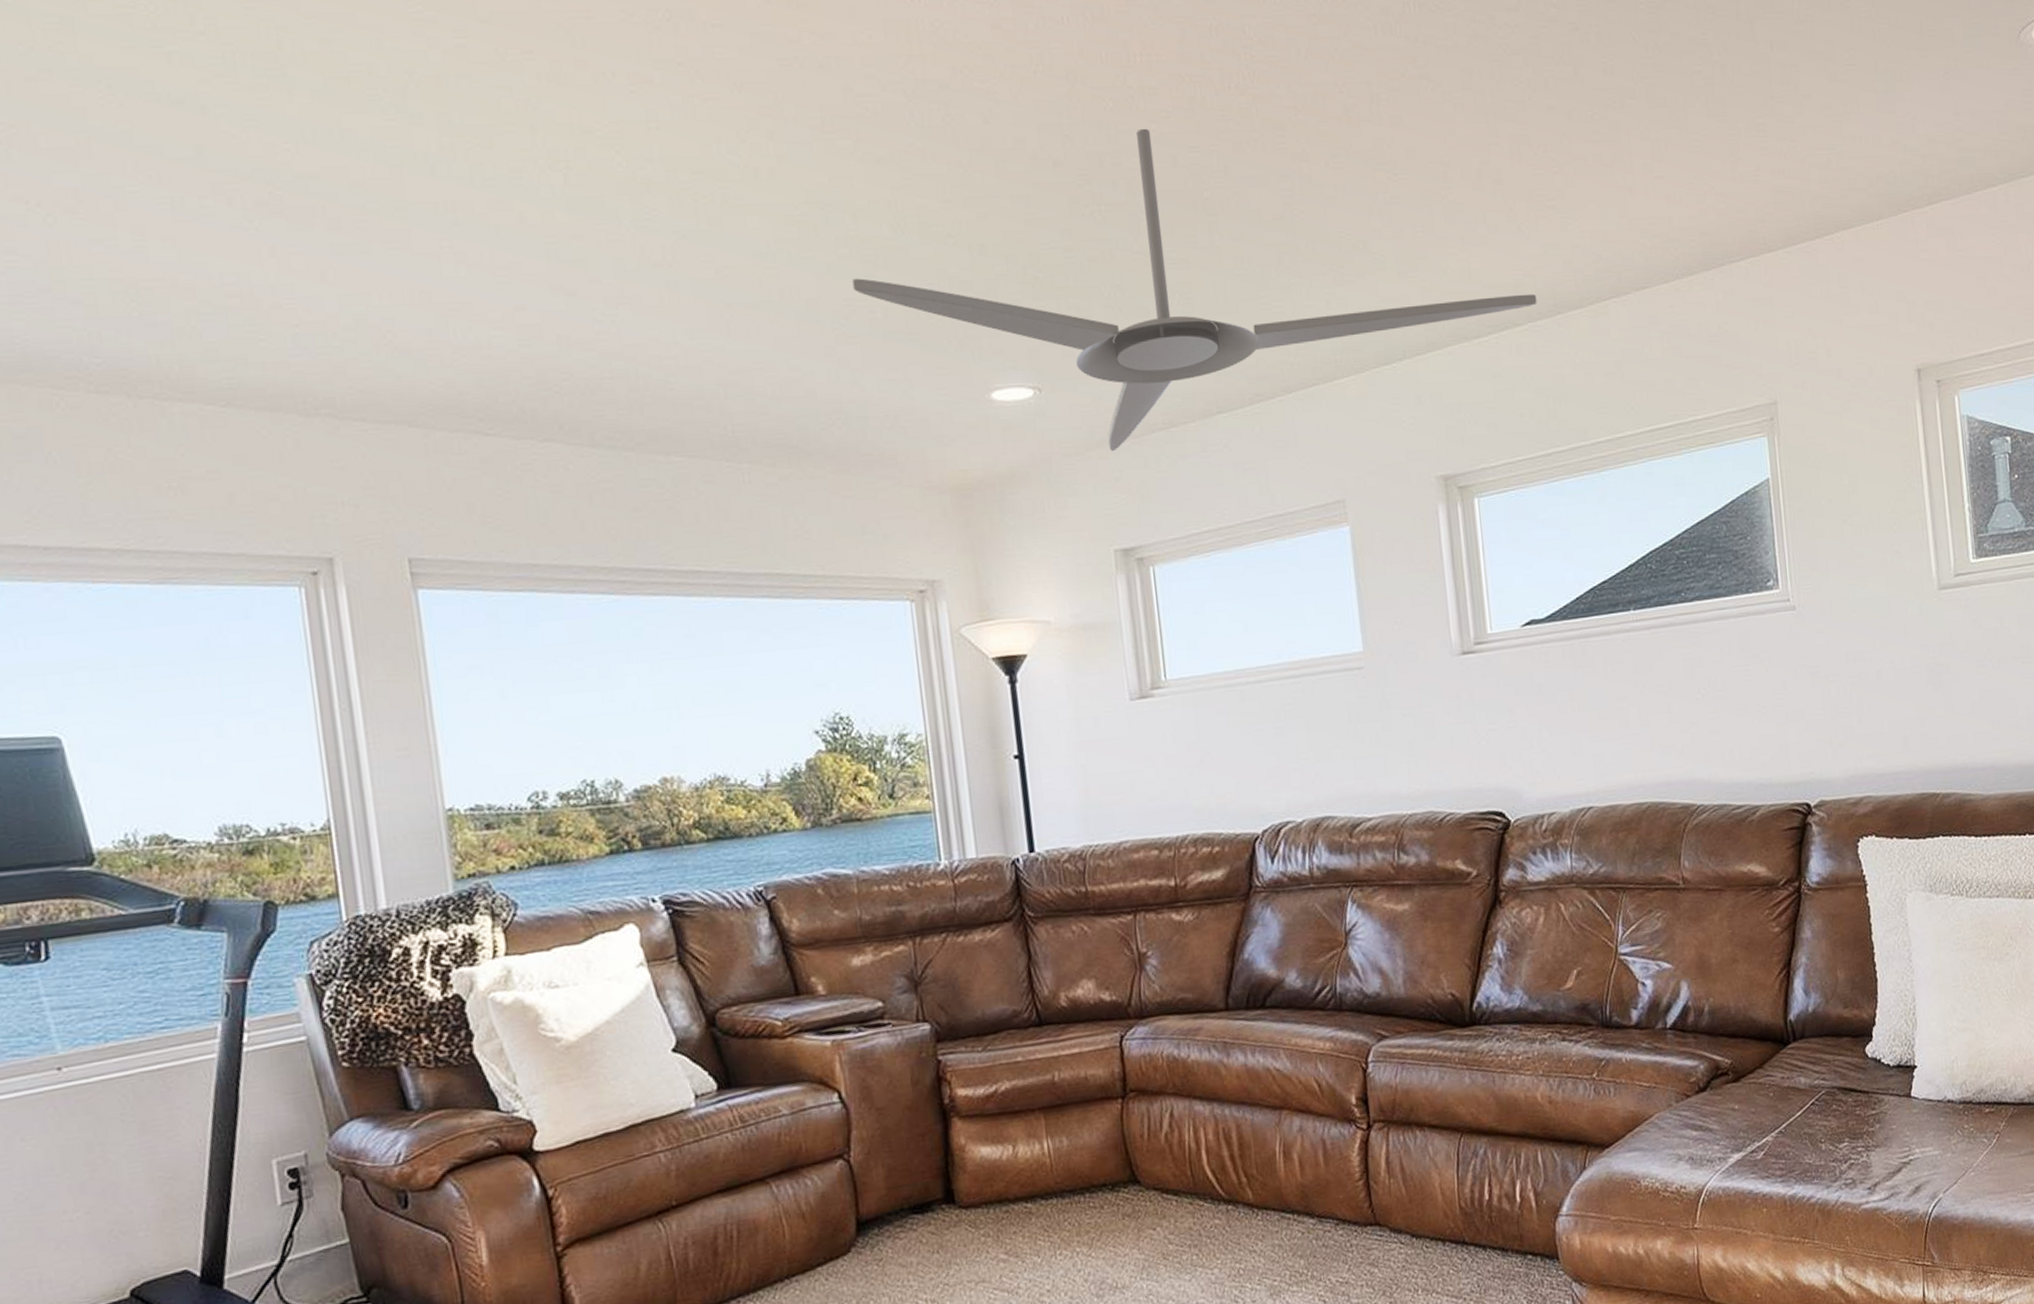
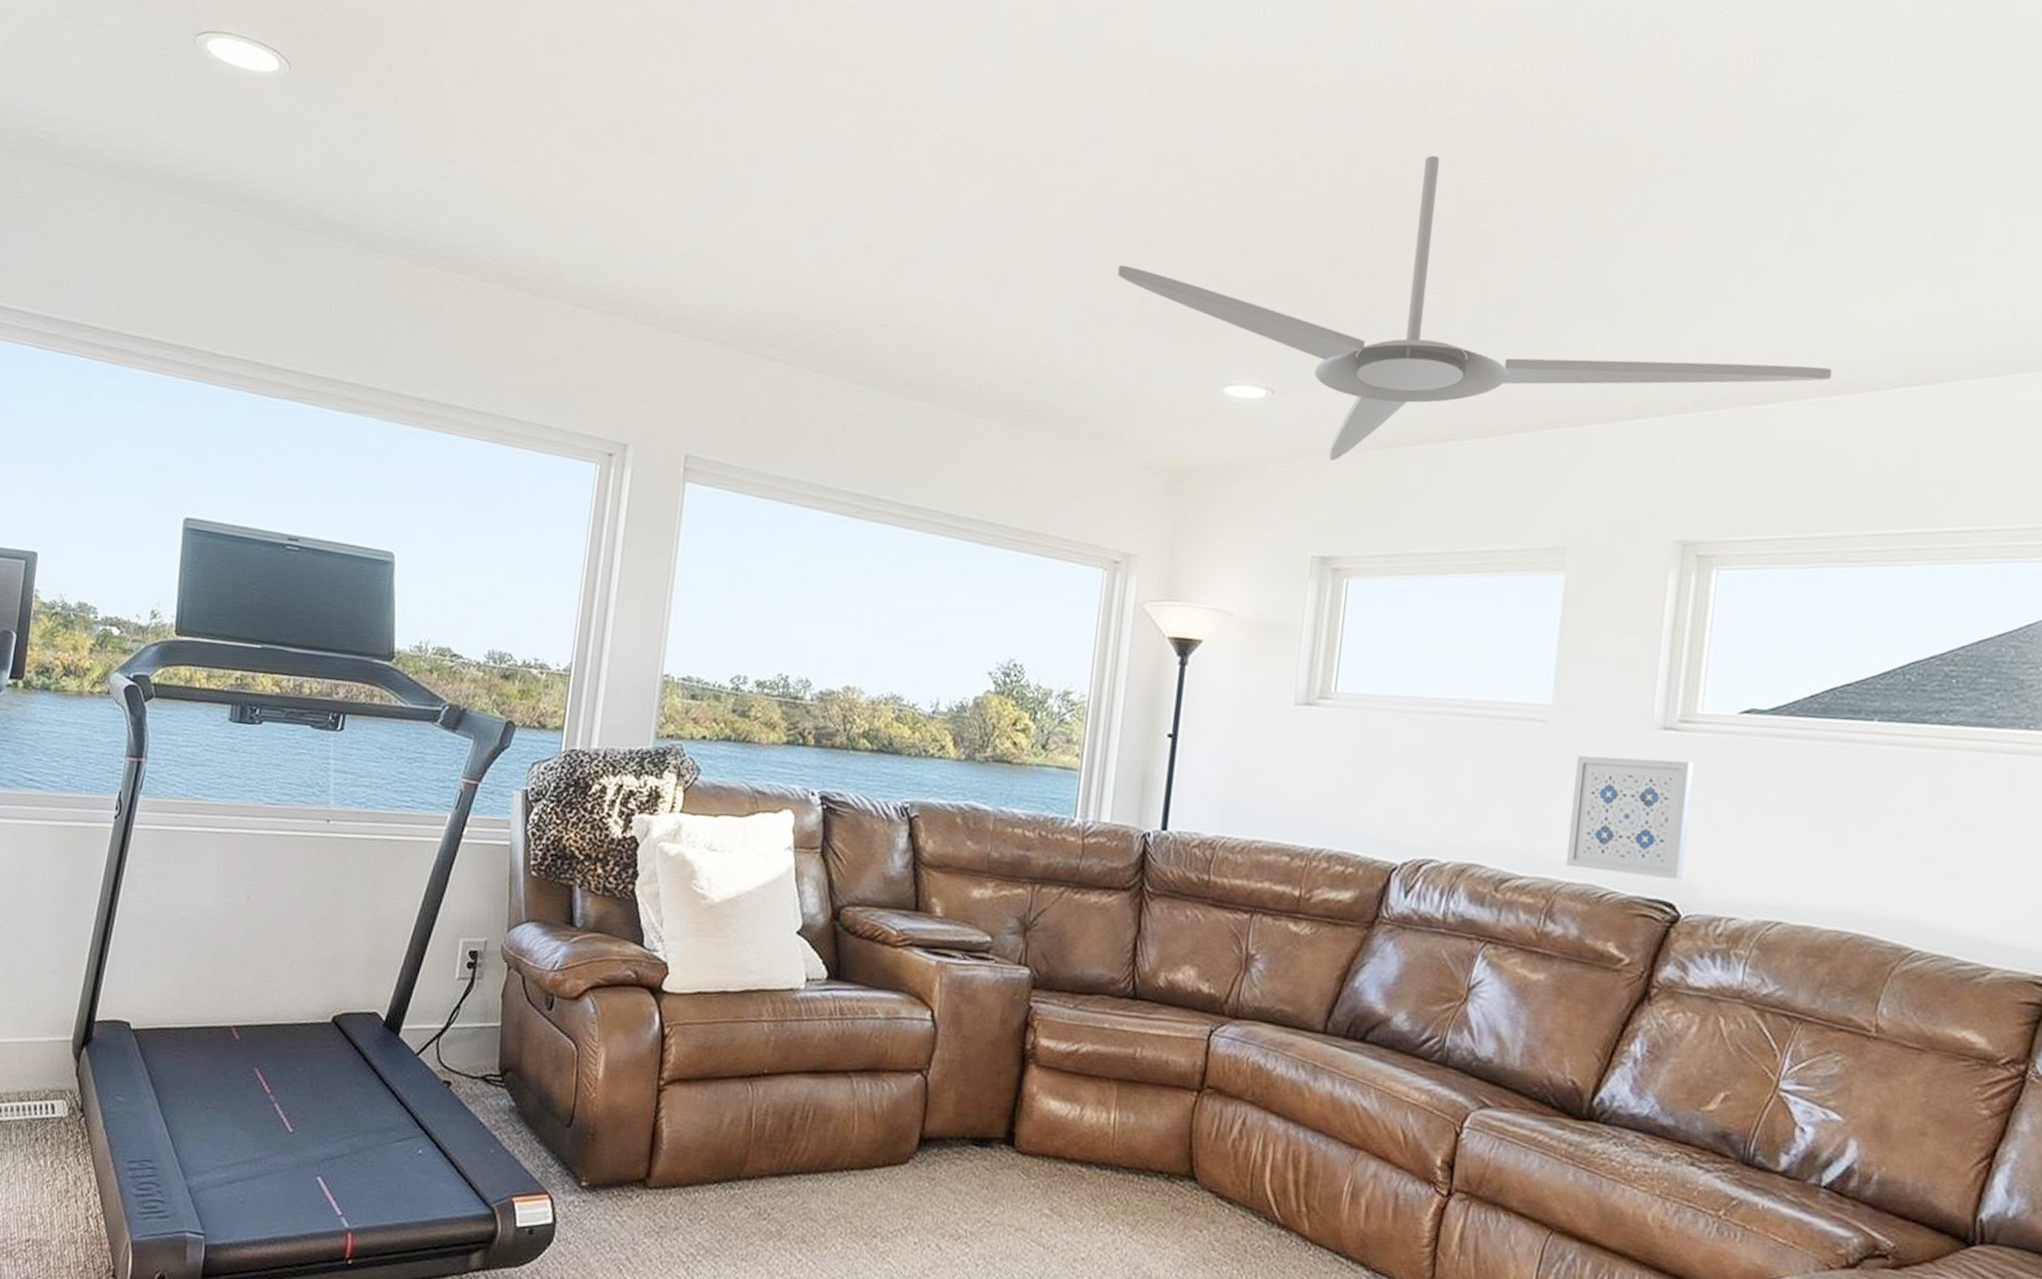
wall art: none [1394,680,1505,800] -> present [1565,755,1694,880]

